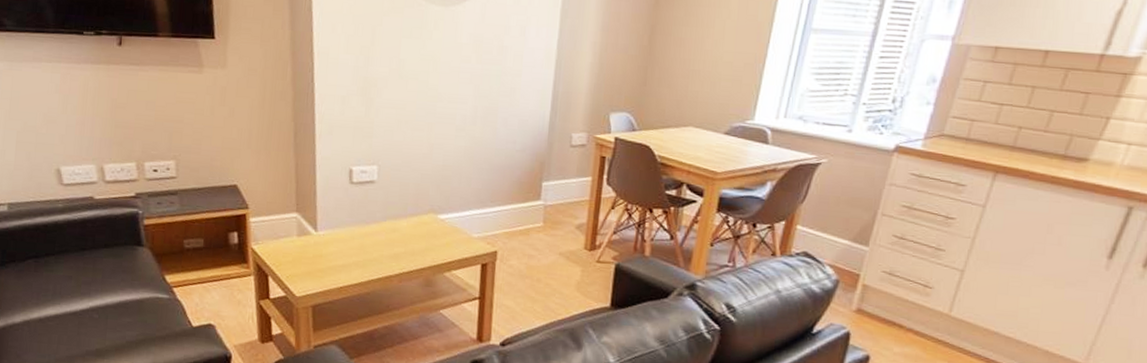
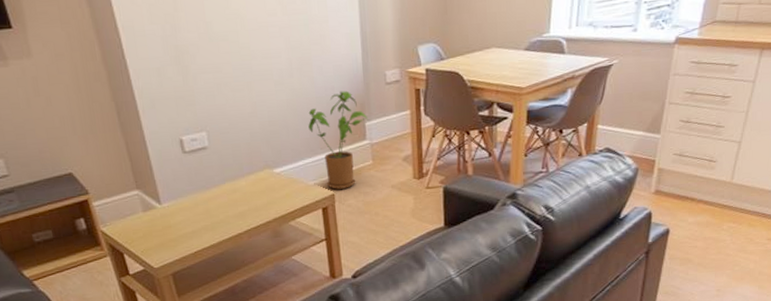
house plant: none [482,146,546,248] -> present [308,91,368,190]

